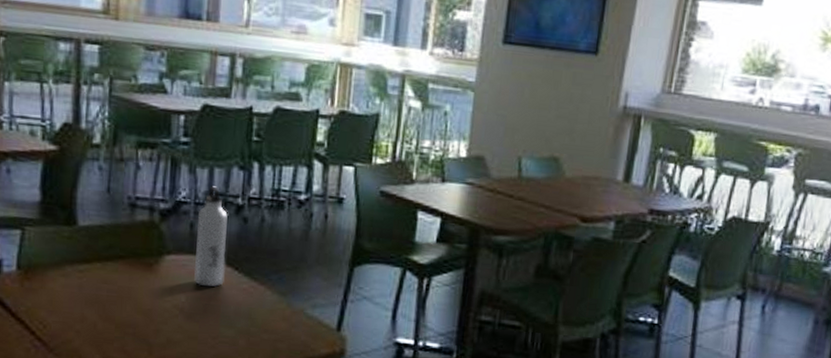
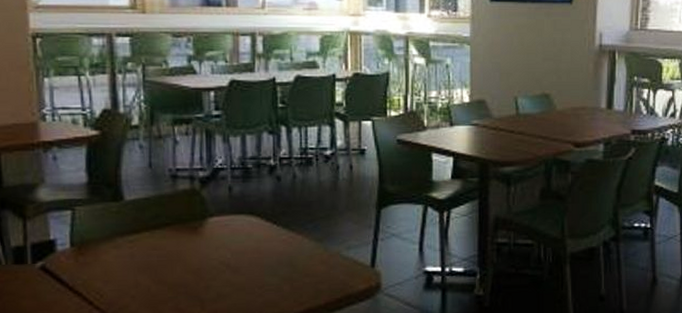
water bottle: present [194,186,228,287] -> none [234,151,265,242]

